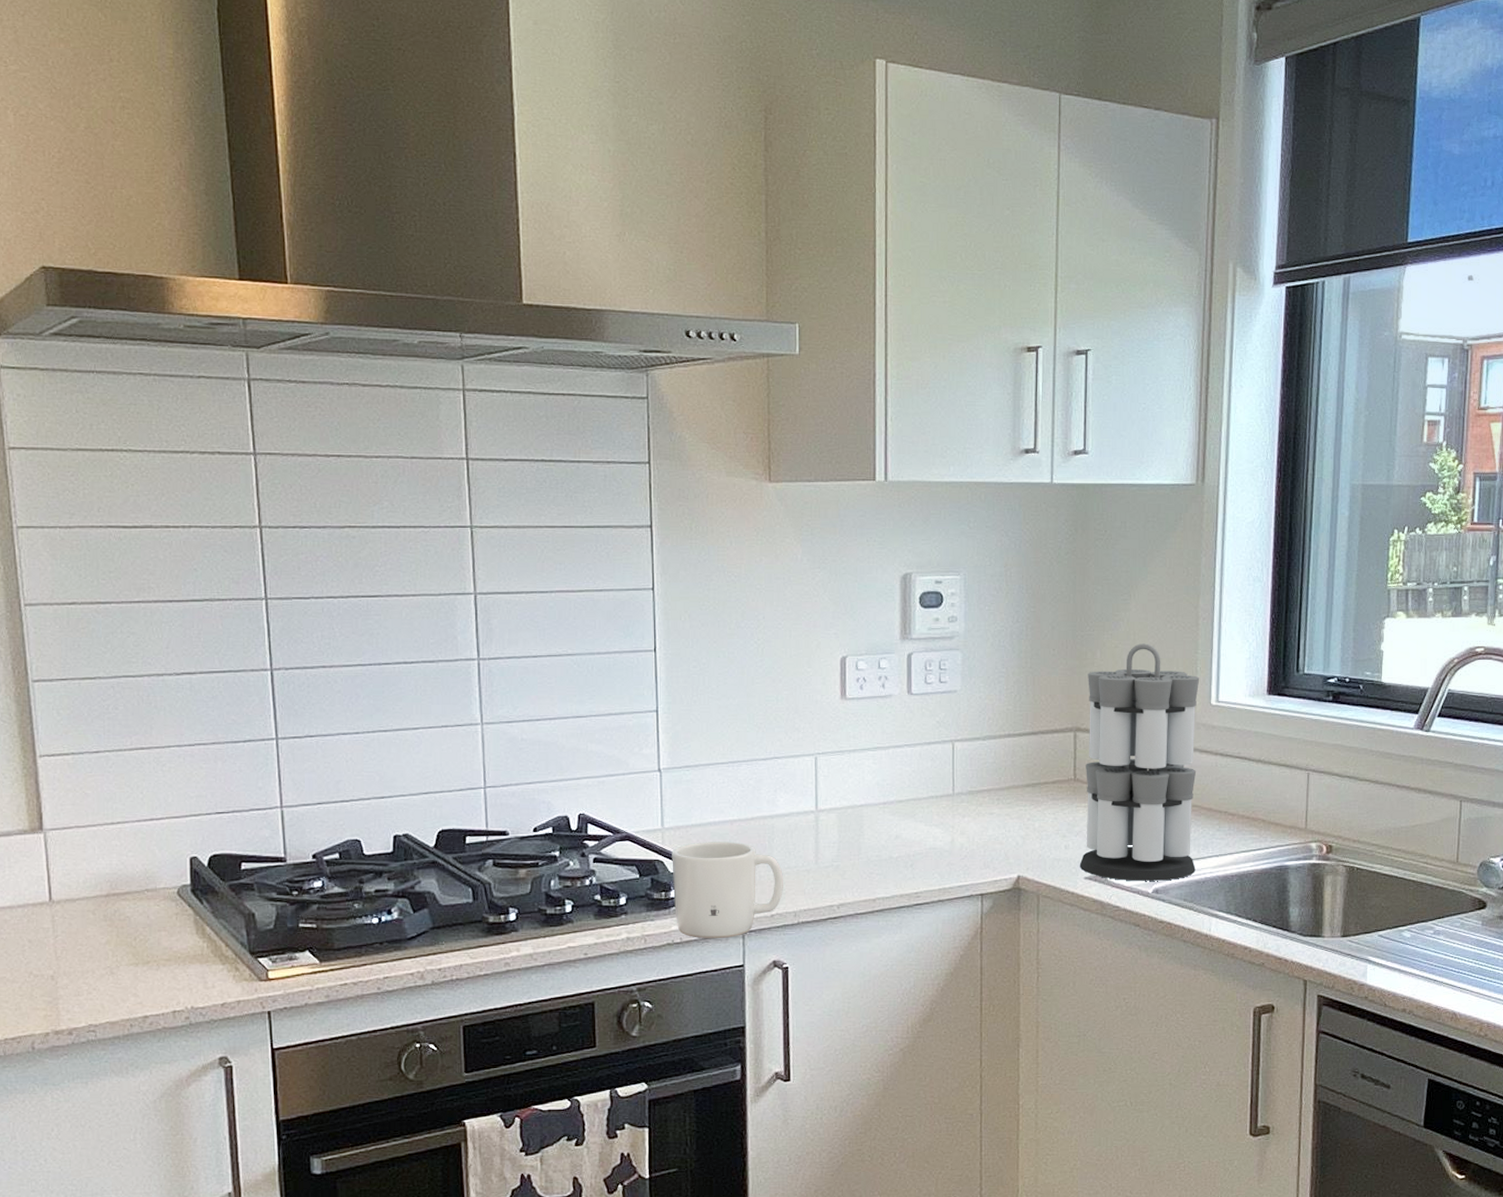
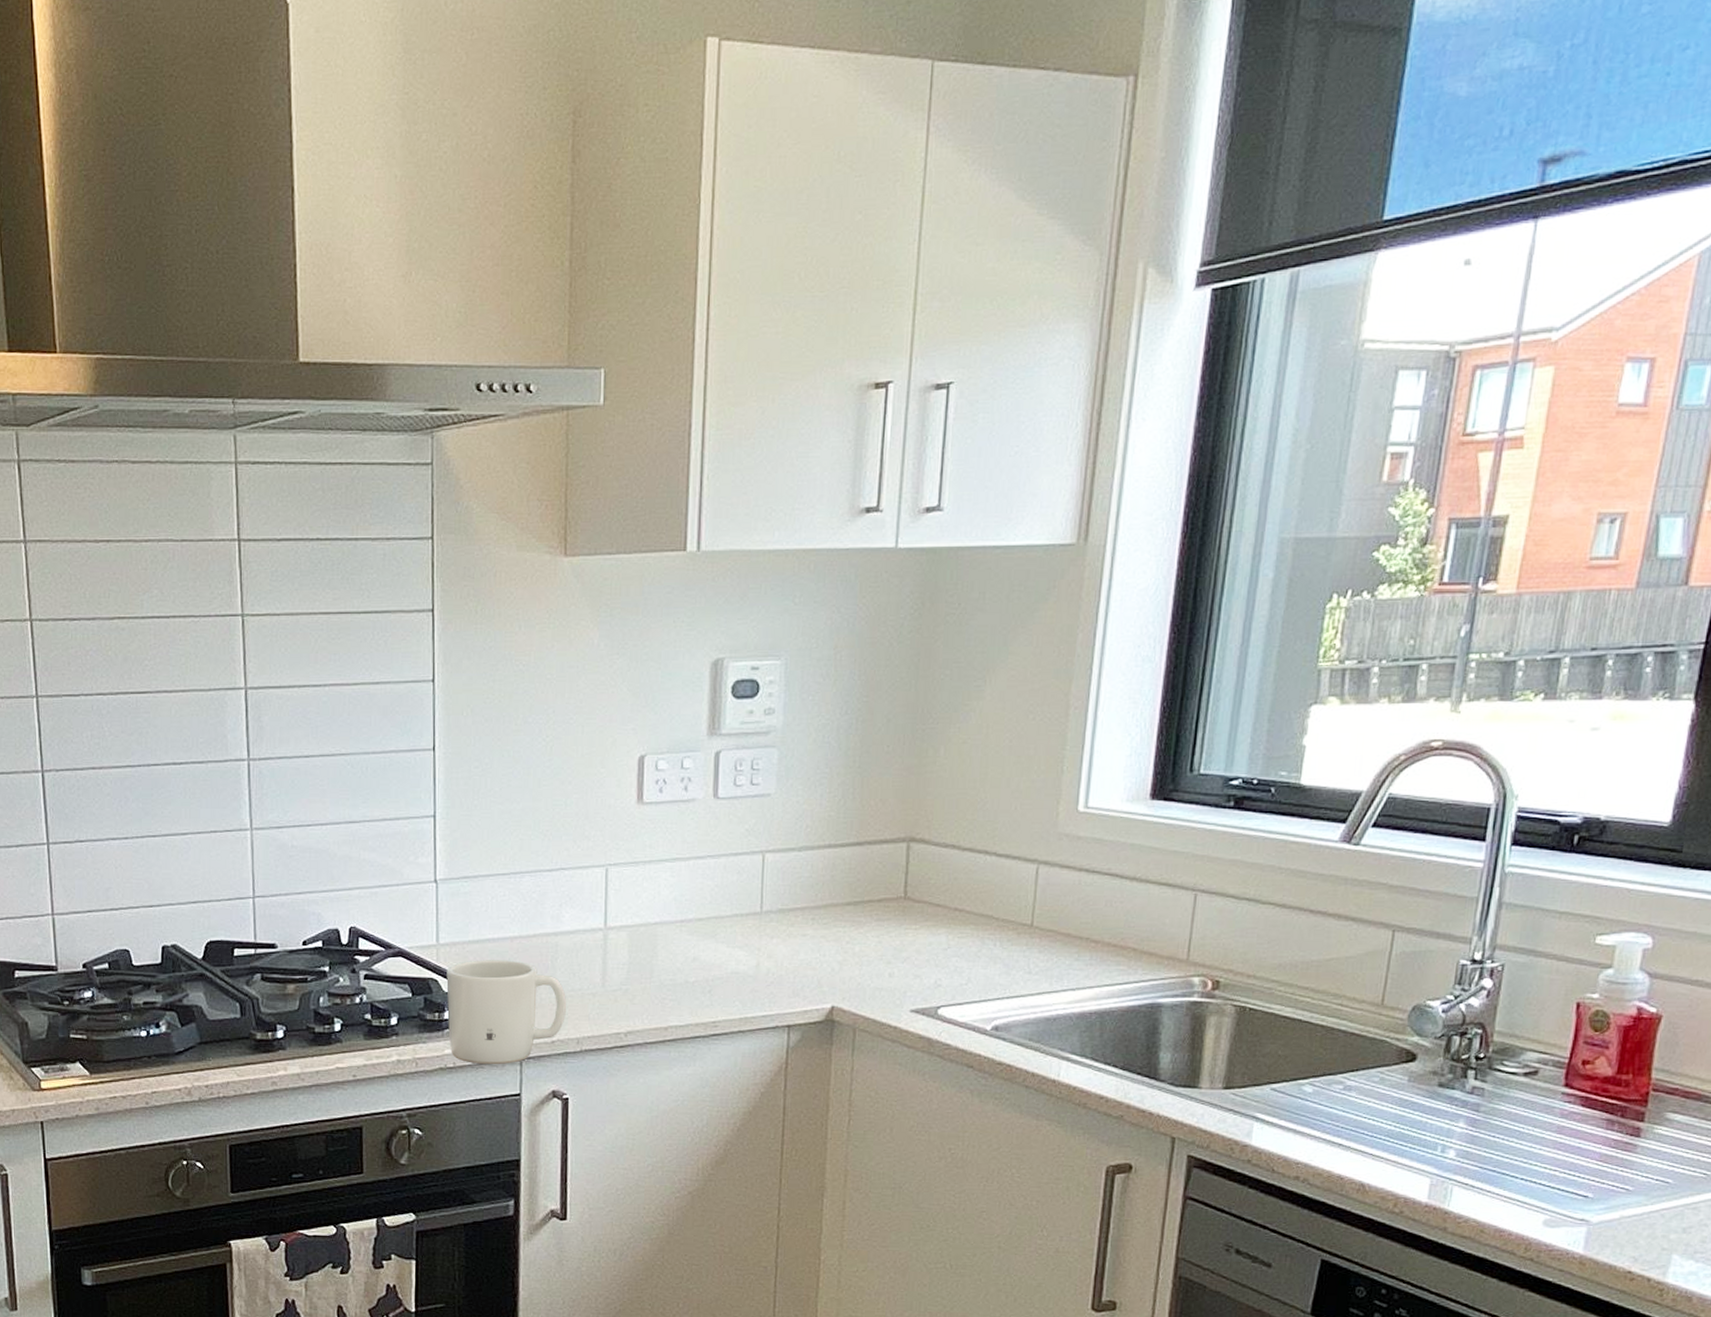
spice rack: present [1079,643,1200,881] -> none [905,738,1066,1017]

